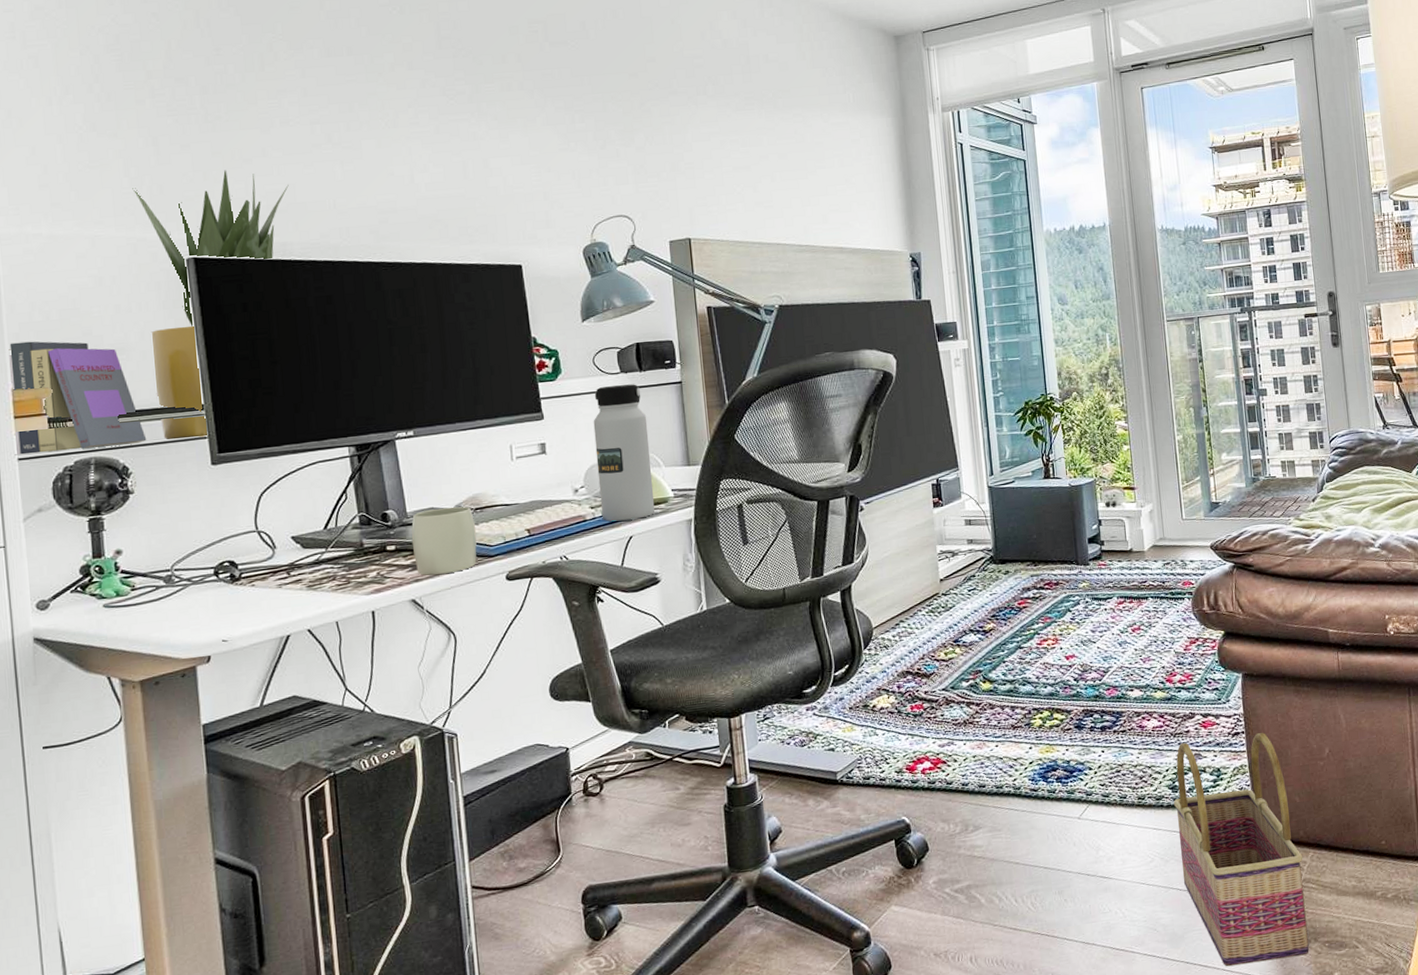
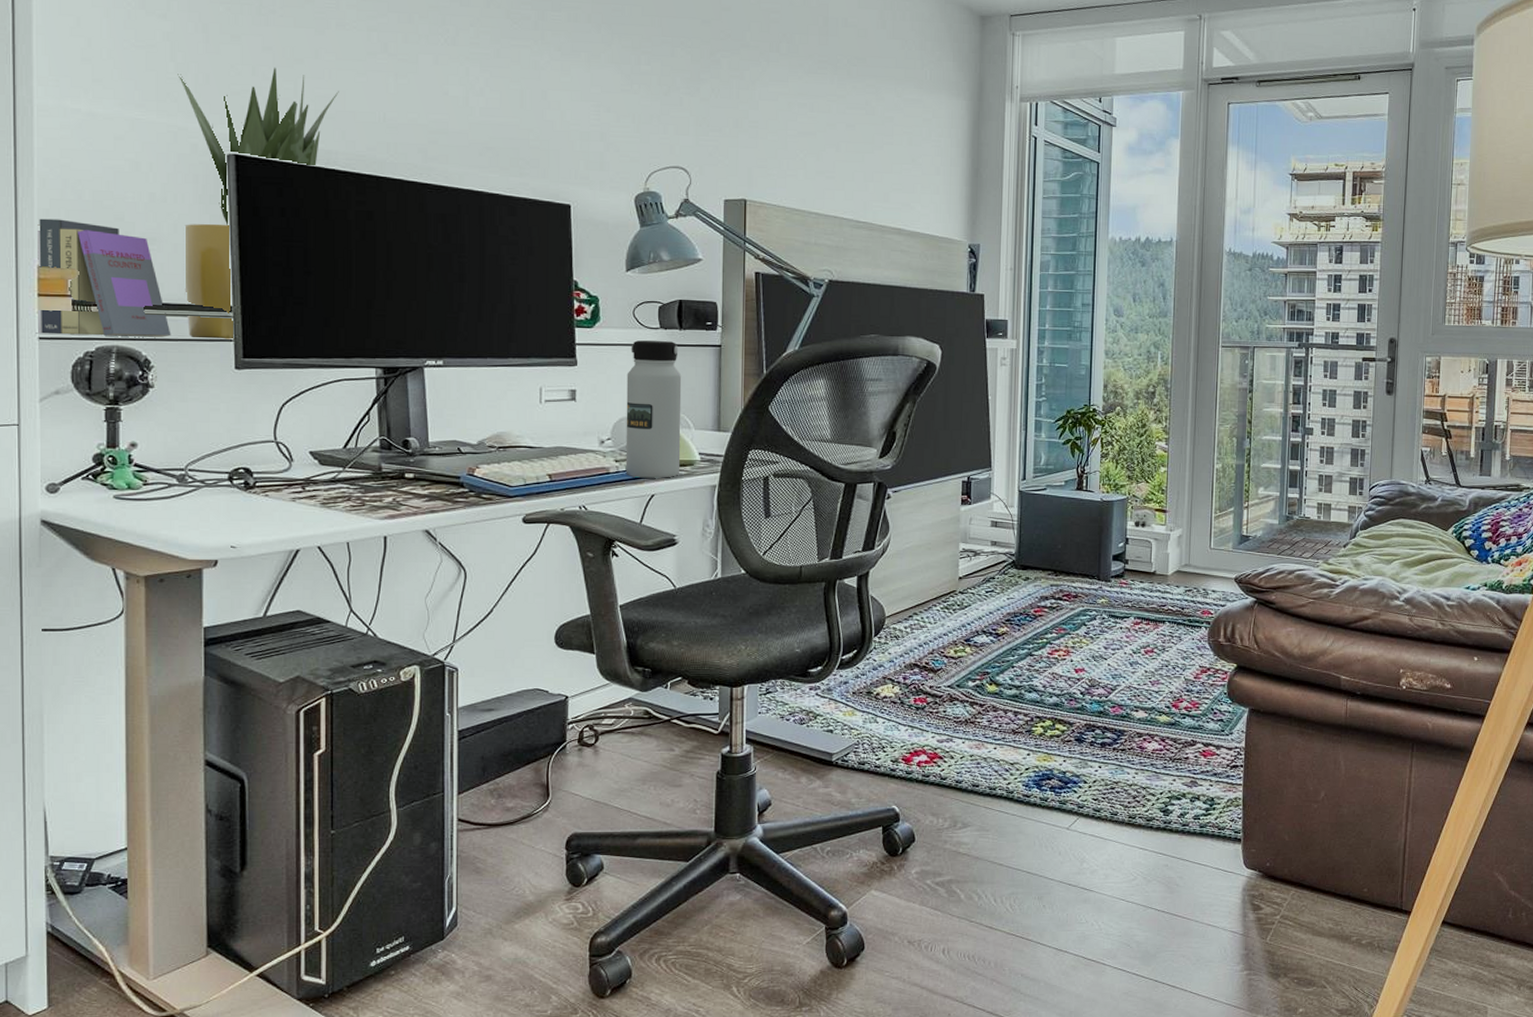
mug: present [411,506,477,576] -> none [431,442,498,509]
basket: present [1173,733,1309,967] -> none [1162,769,1284,990]

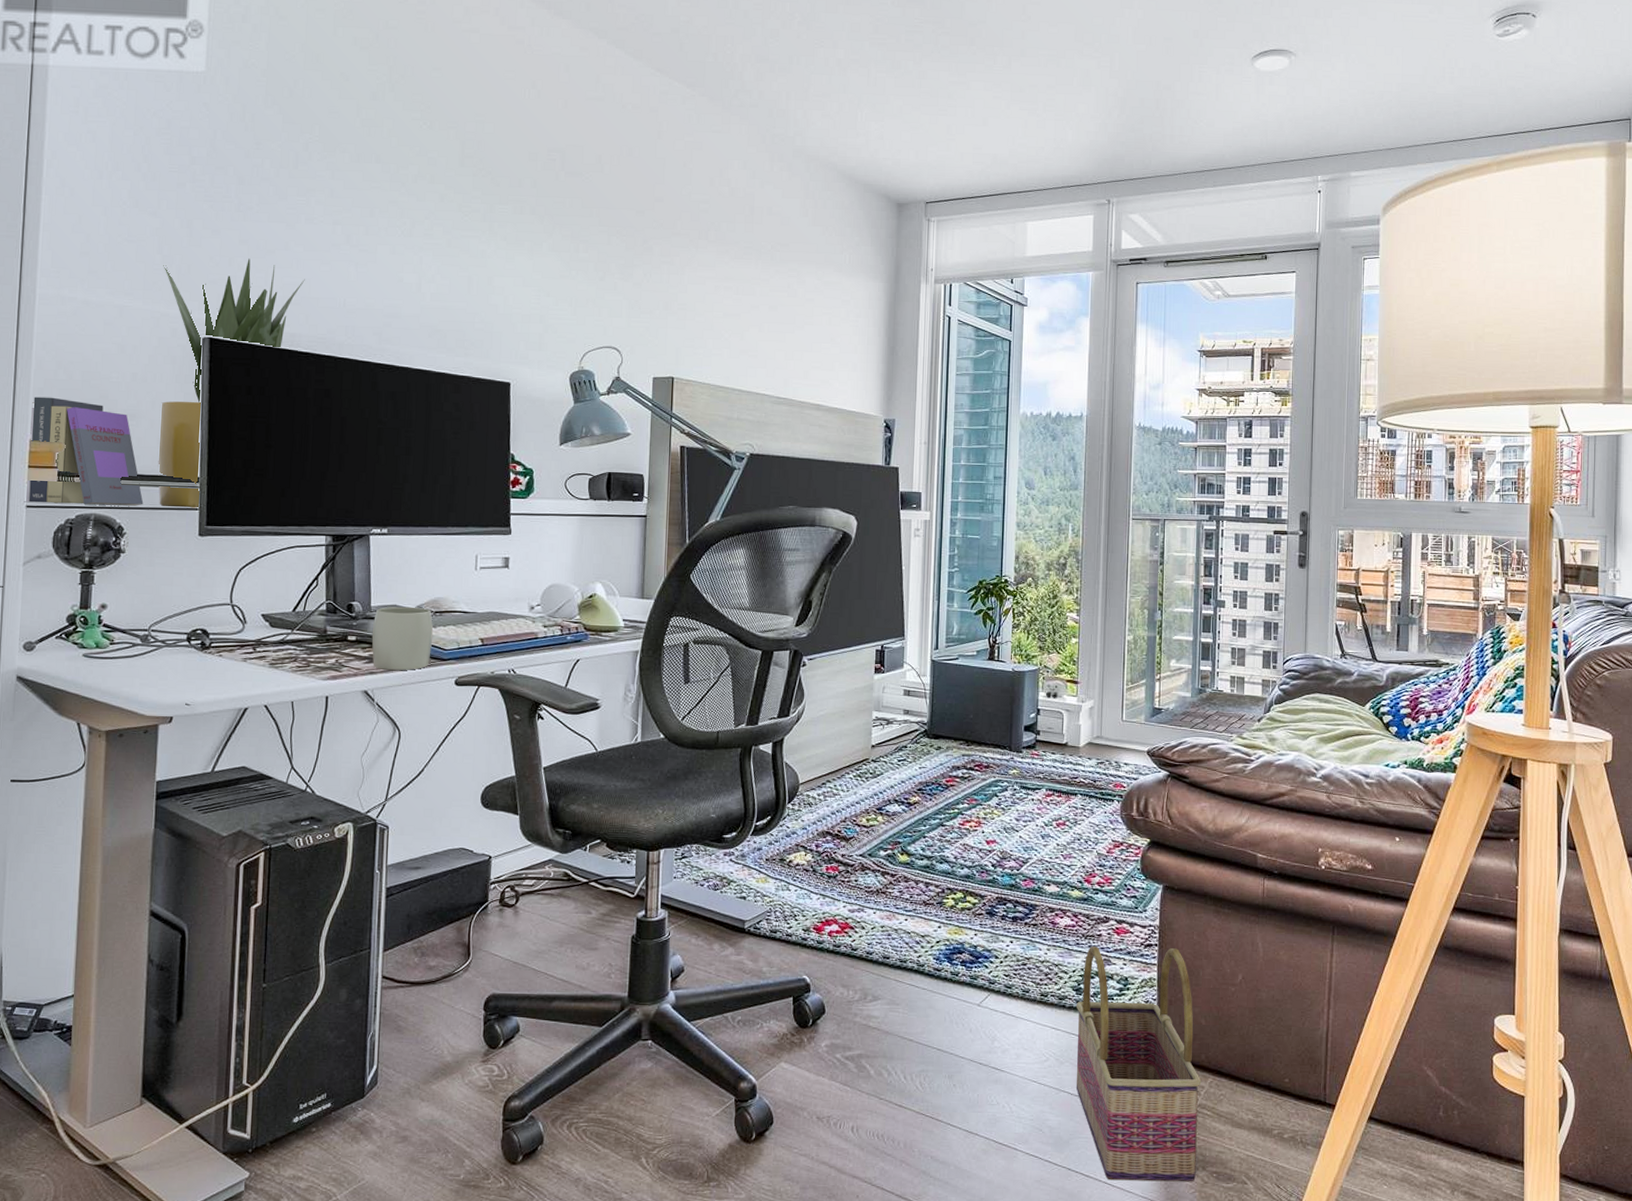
mug: none [431,442,498,509] -> present [371,606,434,671]
water bottle: present [625,340,682,478] -> none [553,511,609,644]
basket: none [1162,769,1284,990] -> present [1076,946,1202,1182]

